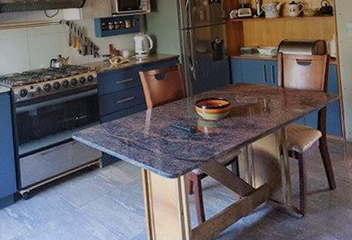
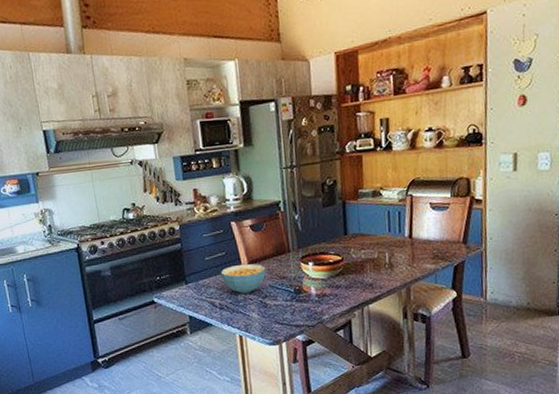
cereal bowl: none [129,107,168,133] -> present [220,264,267,294]

